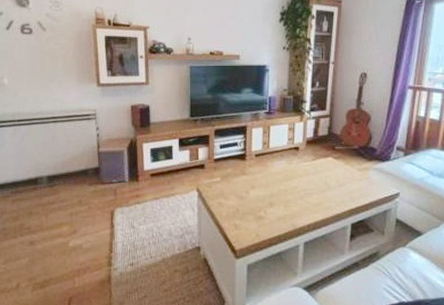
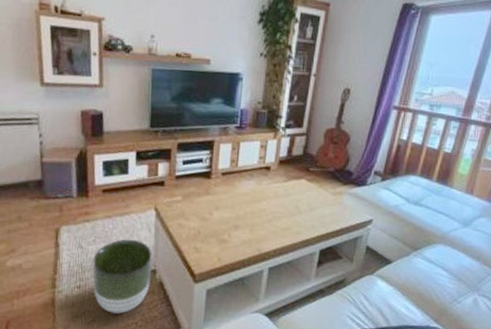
planter: none [143,218,196,289] -> present [92,239,152,314]

